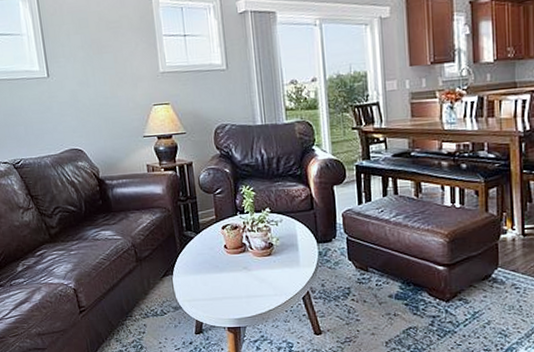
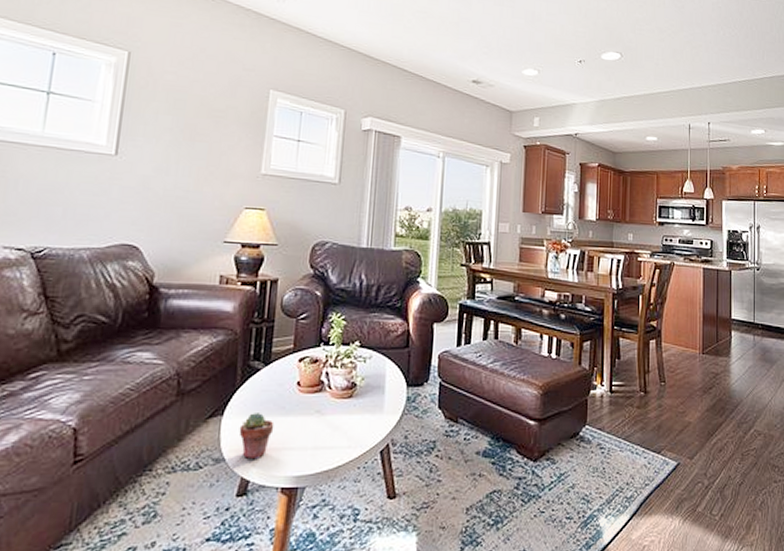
potted succulent: none [187,271,213,306] -> present [239,413,275,459]

